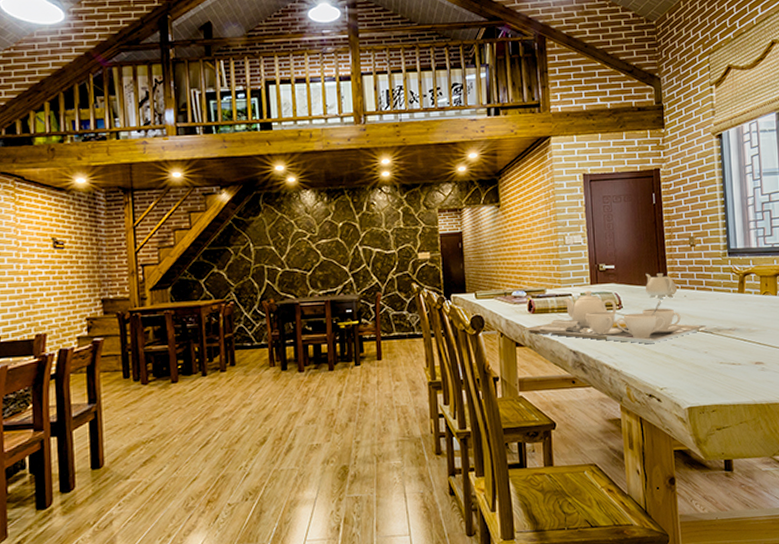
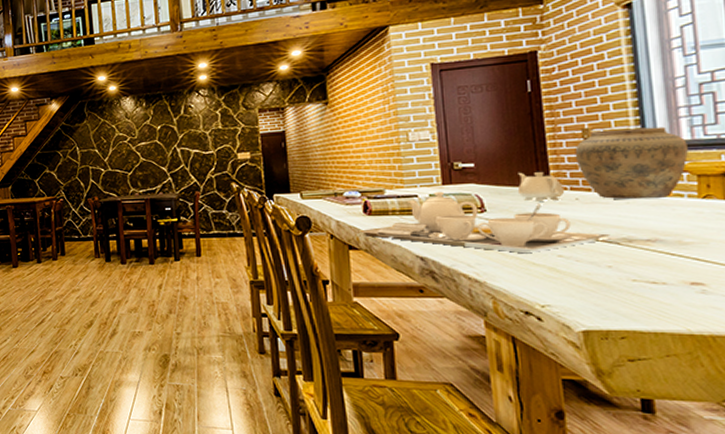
vase: none [684,236,755,296] -> present [575,126,688,200]

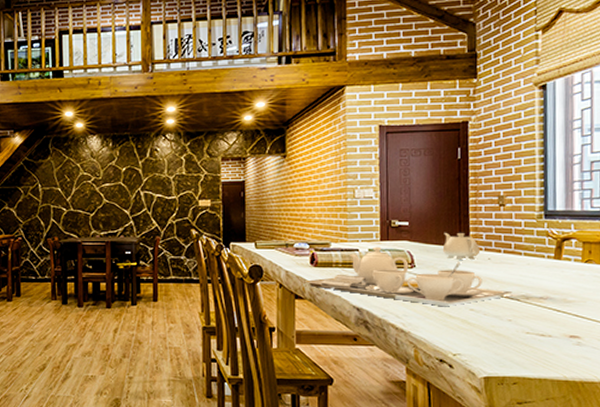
vase: present [575,126,688,200] -> none [491,198,578,262]

